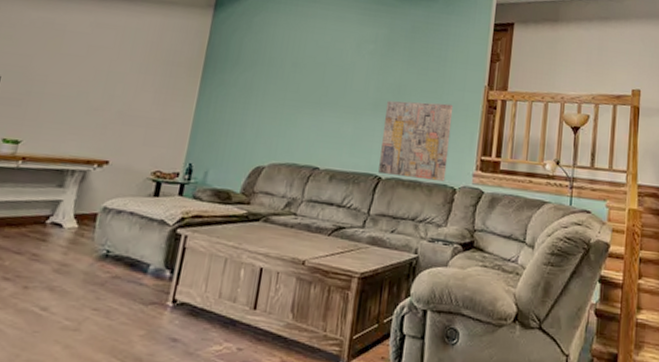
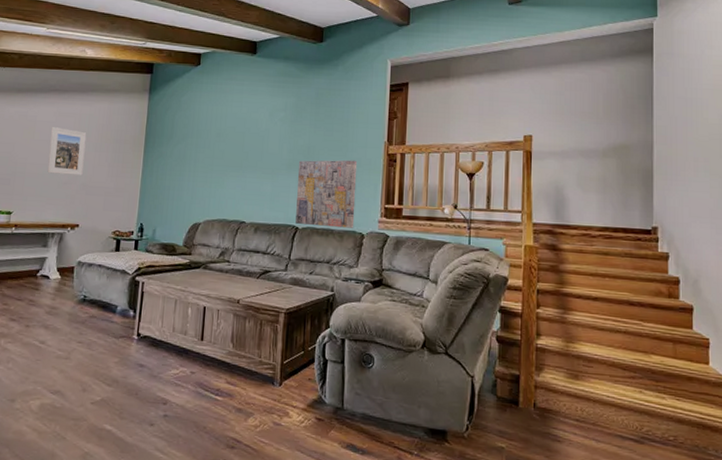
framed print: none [73,40,131,101] -> present [47,127,87,176]

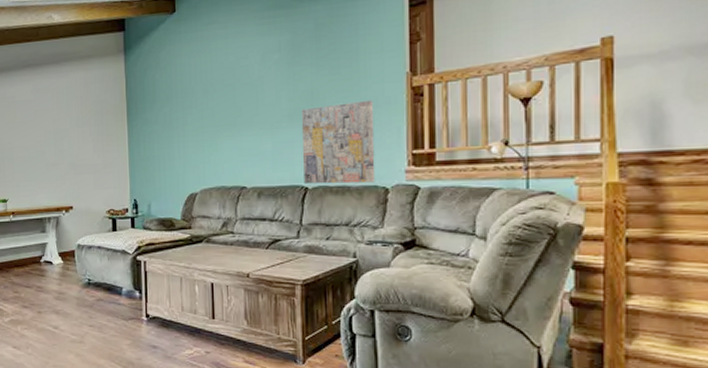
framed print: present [47,127,87,176] -> none [32,105,69,156]

